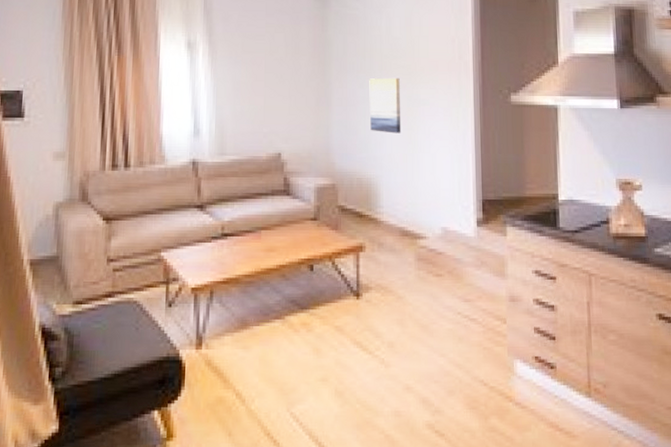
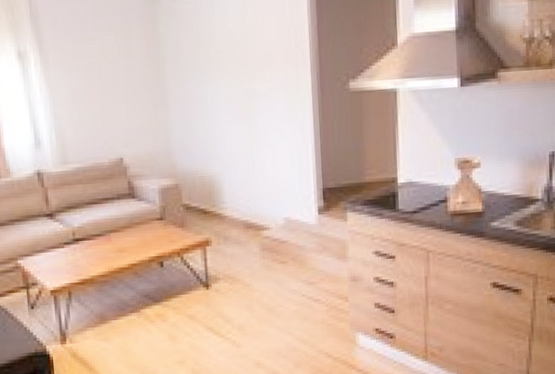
wall art: present [369,77,401,134] -> none [205,72,240,130]

